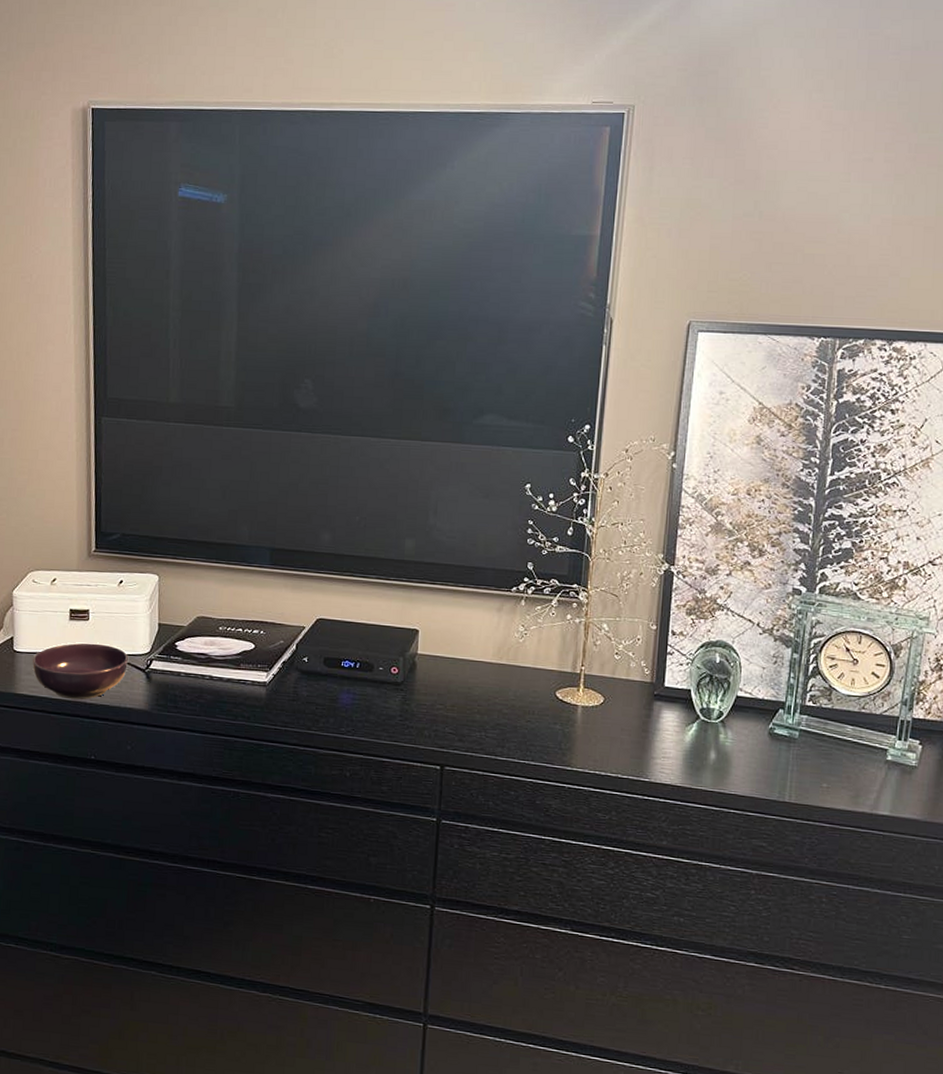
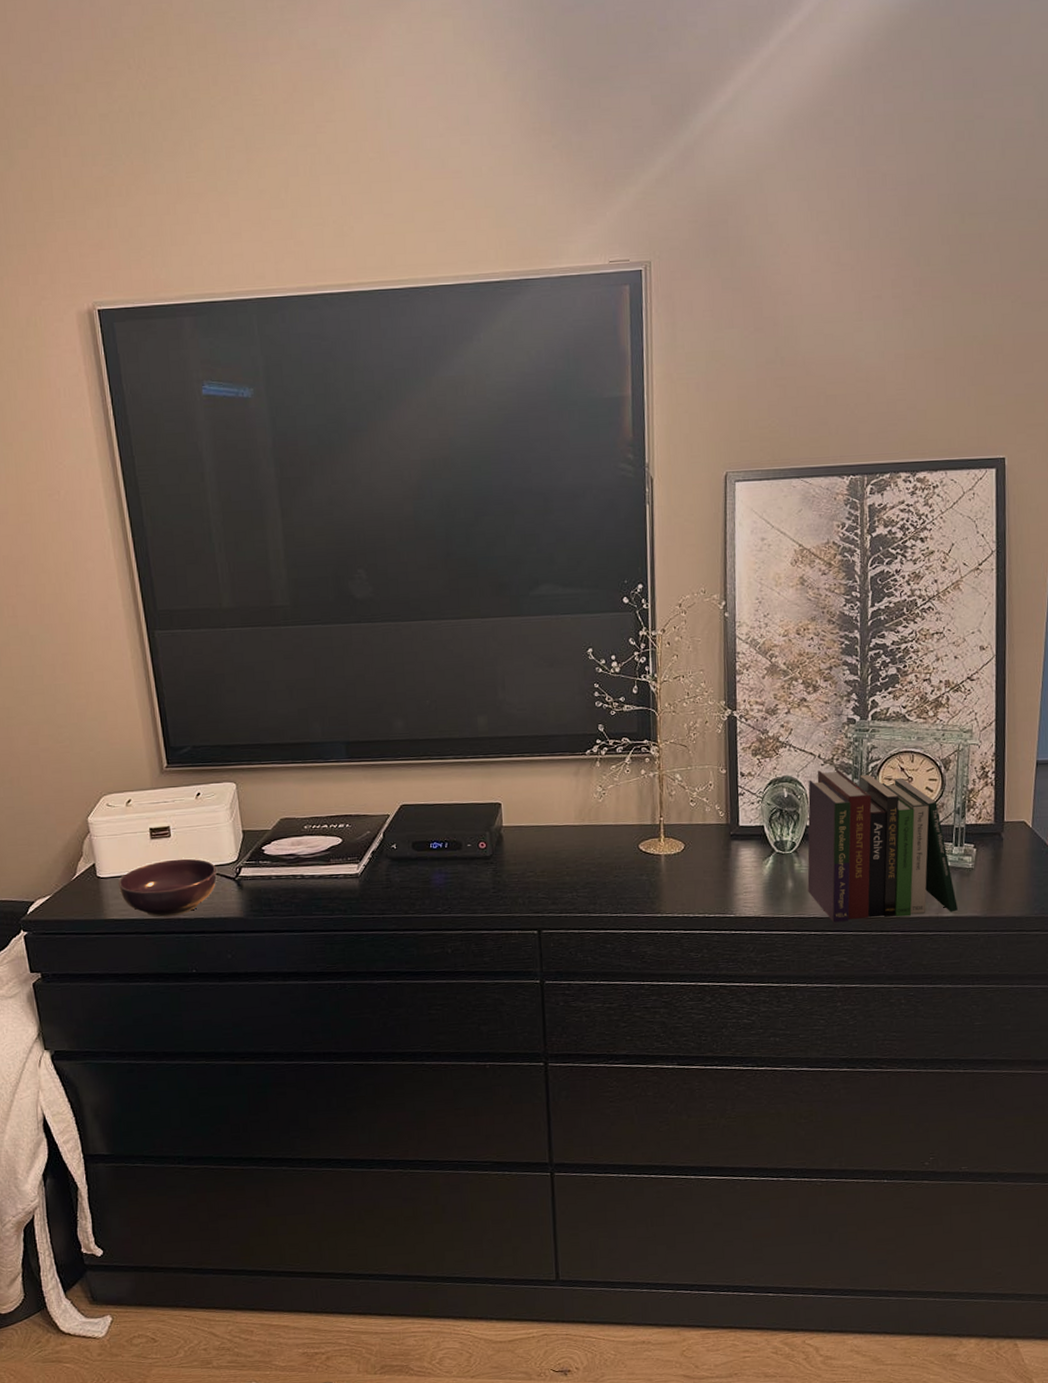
books: none [731,639,895,811] -> present [807,769,958,923]

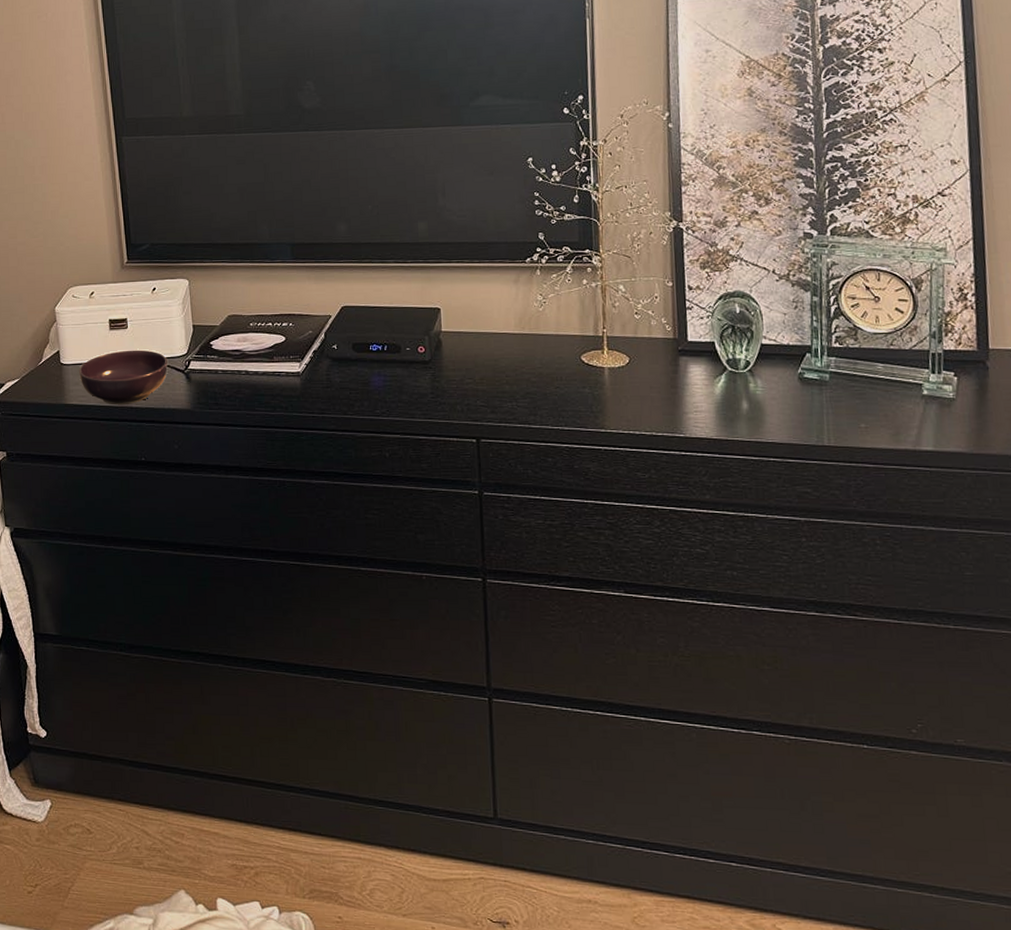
books: present [807,769,958,923] -> none [762,286,938,450]

